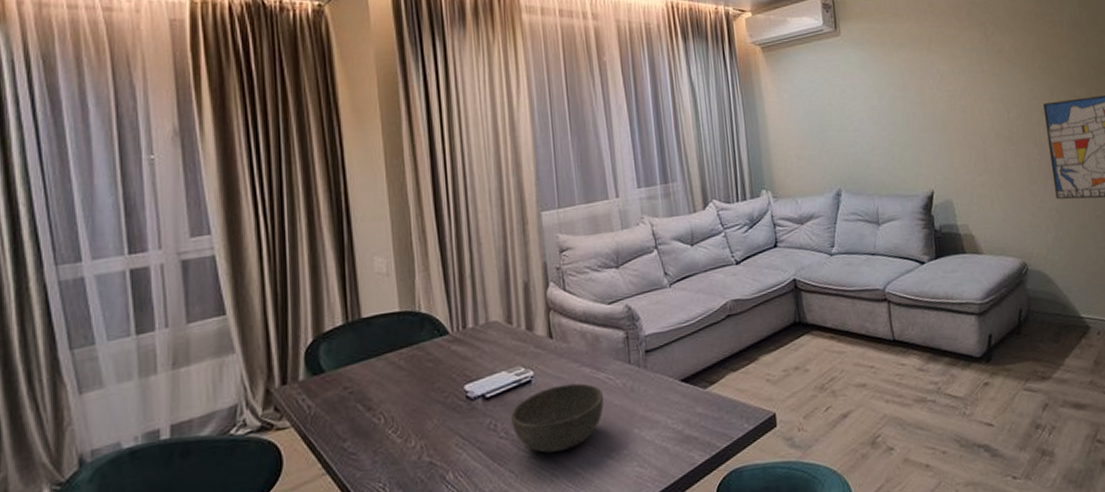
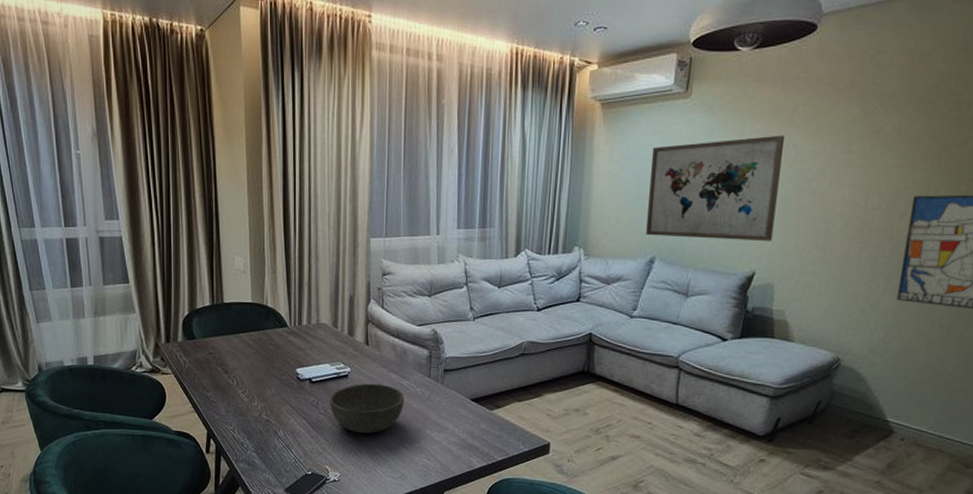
wall art: none [817,61,941,169] -> present [646,135,785,241]

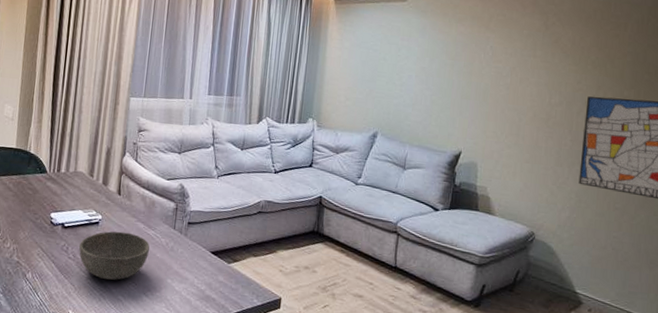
wall art: present [646,135,785,241] -> none [370,37,484,126]

